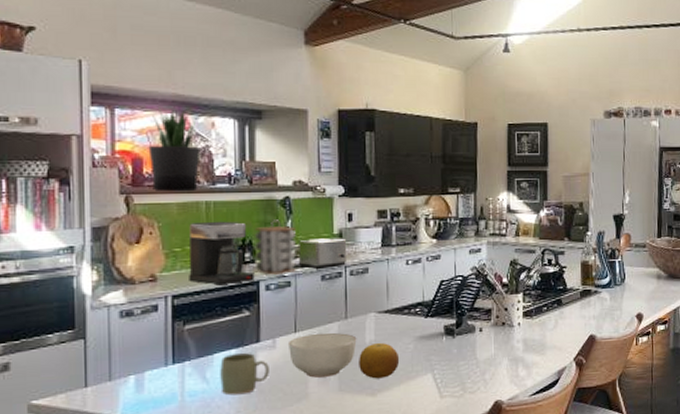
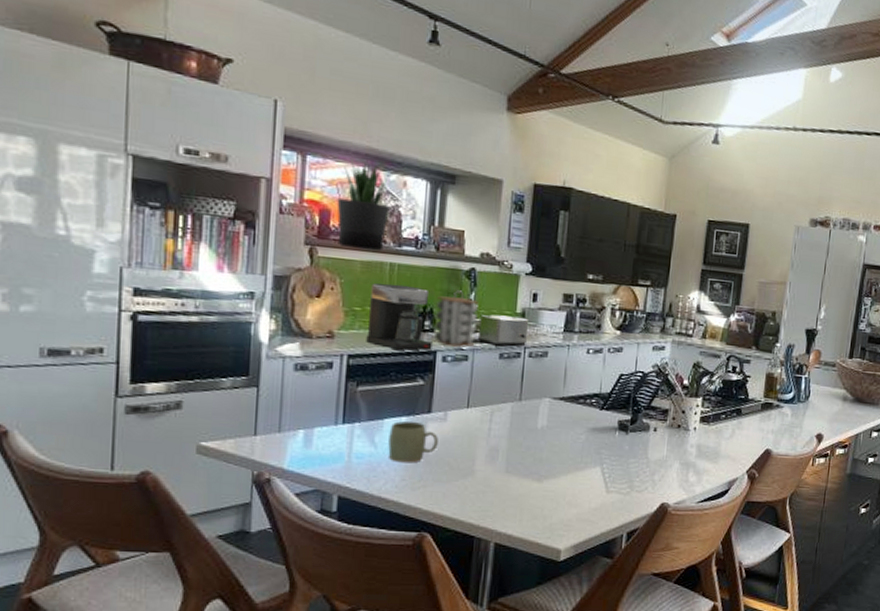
bowl: present [287,332,357,378] -> none [458,411,529,457]
fruit: present [359,343,400,379] -> none [528,429,570,466]

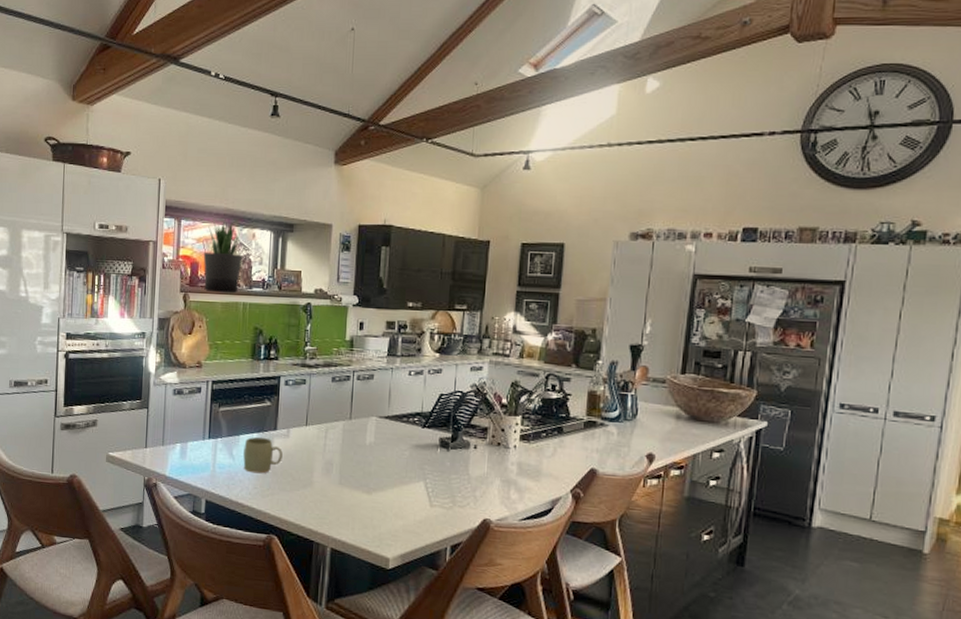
coffee maker: present [366,283,432,351] -> none [226,320,277,377]
spice rack: present [434,290,478,348] -> none [278,323,314,373]
toaster: present [478,314,530,347] -> none [314,342,357,371]

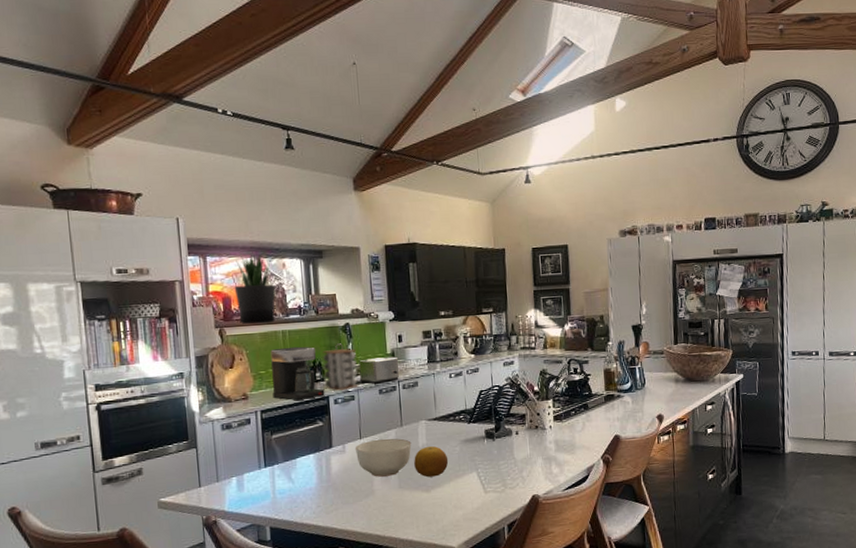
coffee maker: none [226,320,277,377] -> present [270,346,325,401]
mug: present [243,436,283,474] -> none [302,456,342,493]
spice rack: none [278,323,314,373] -> present [323,343,358,391]
bowl: none [299,429,358,470] -> present [355,438,412,477]
toaster: none [314,342,357,371] -> present [359,356,400,384]
fruit: none [358,446,396,479] -> present [414,446,449,477]

